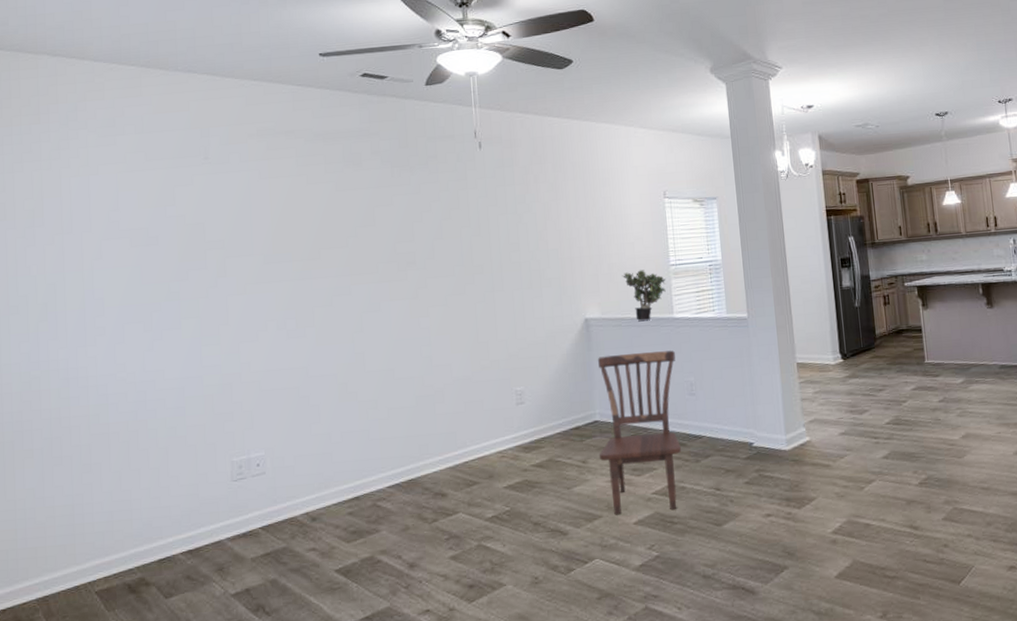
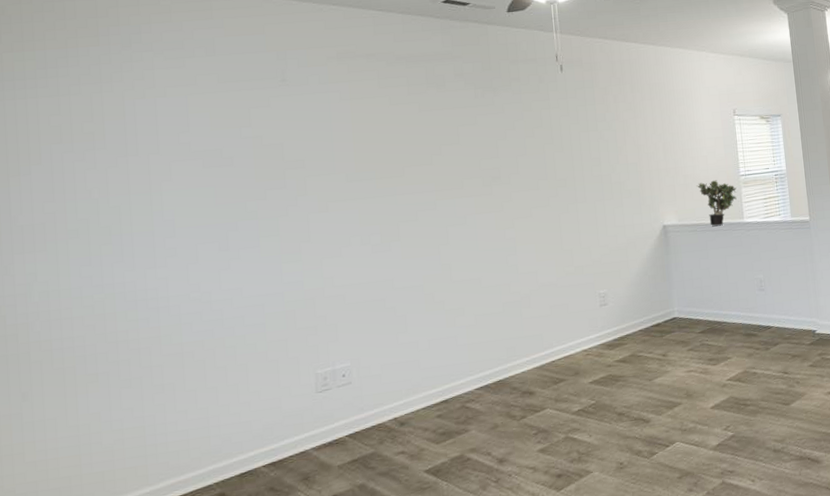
dining chair: present [597,350,682,515] -> none [675,251,753,402]

